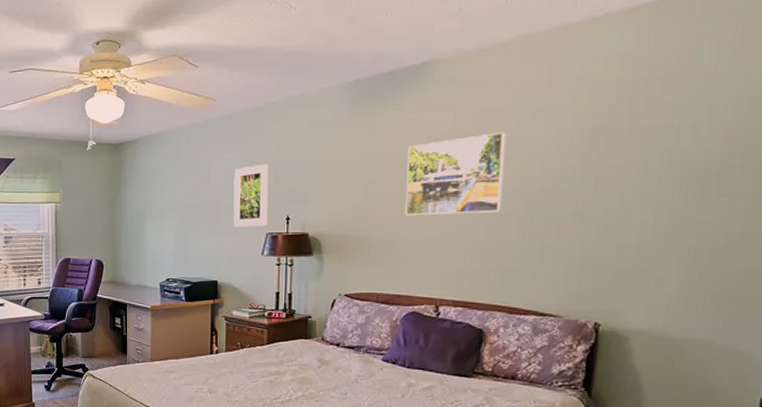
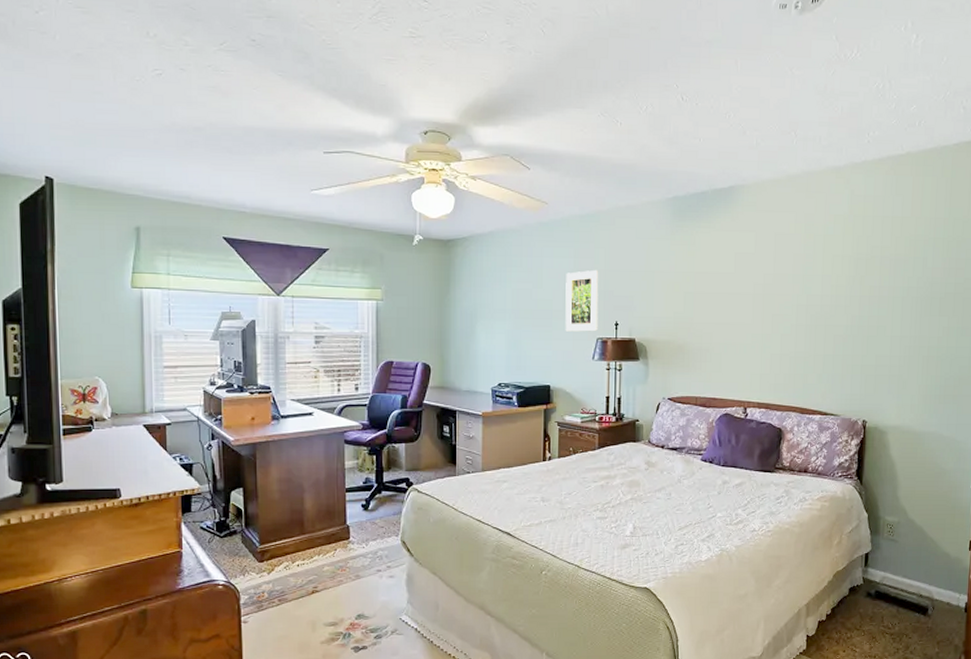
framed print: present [405,132,507,215] -> none [718,253,796,325]

